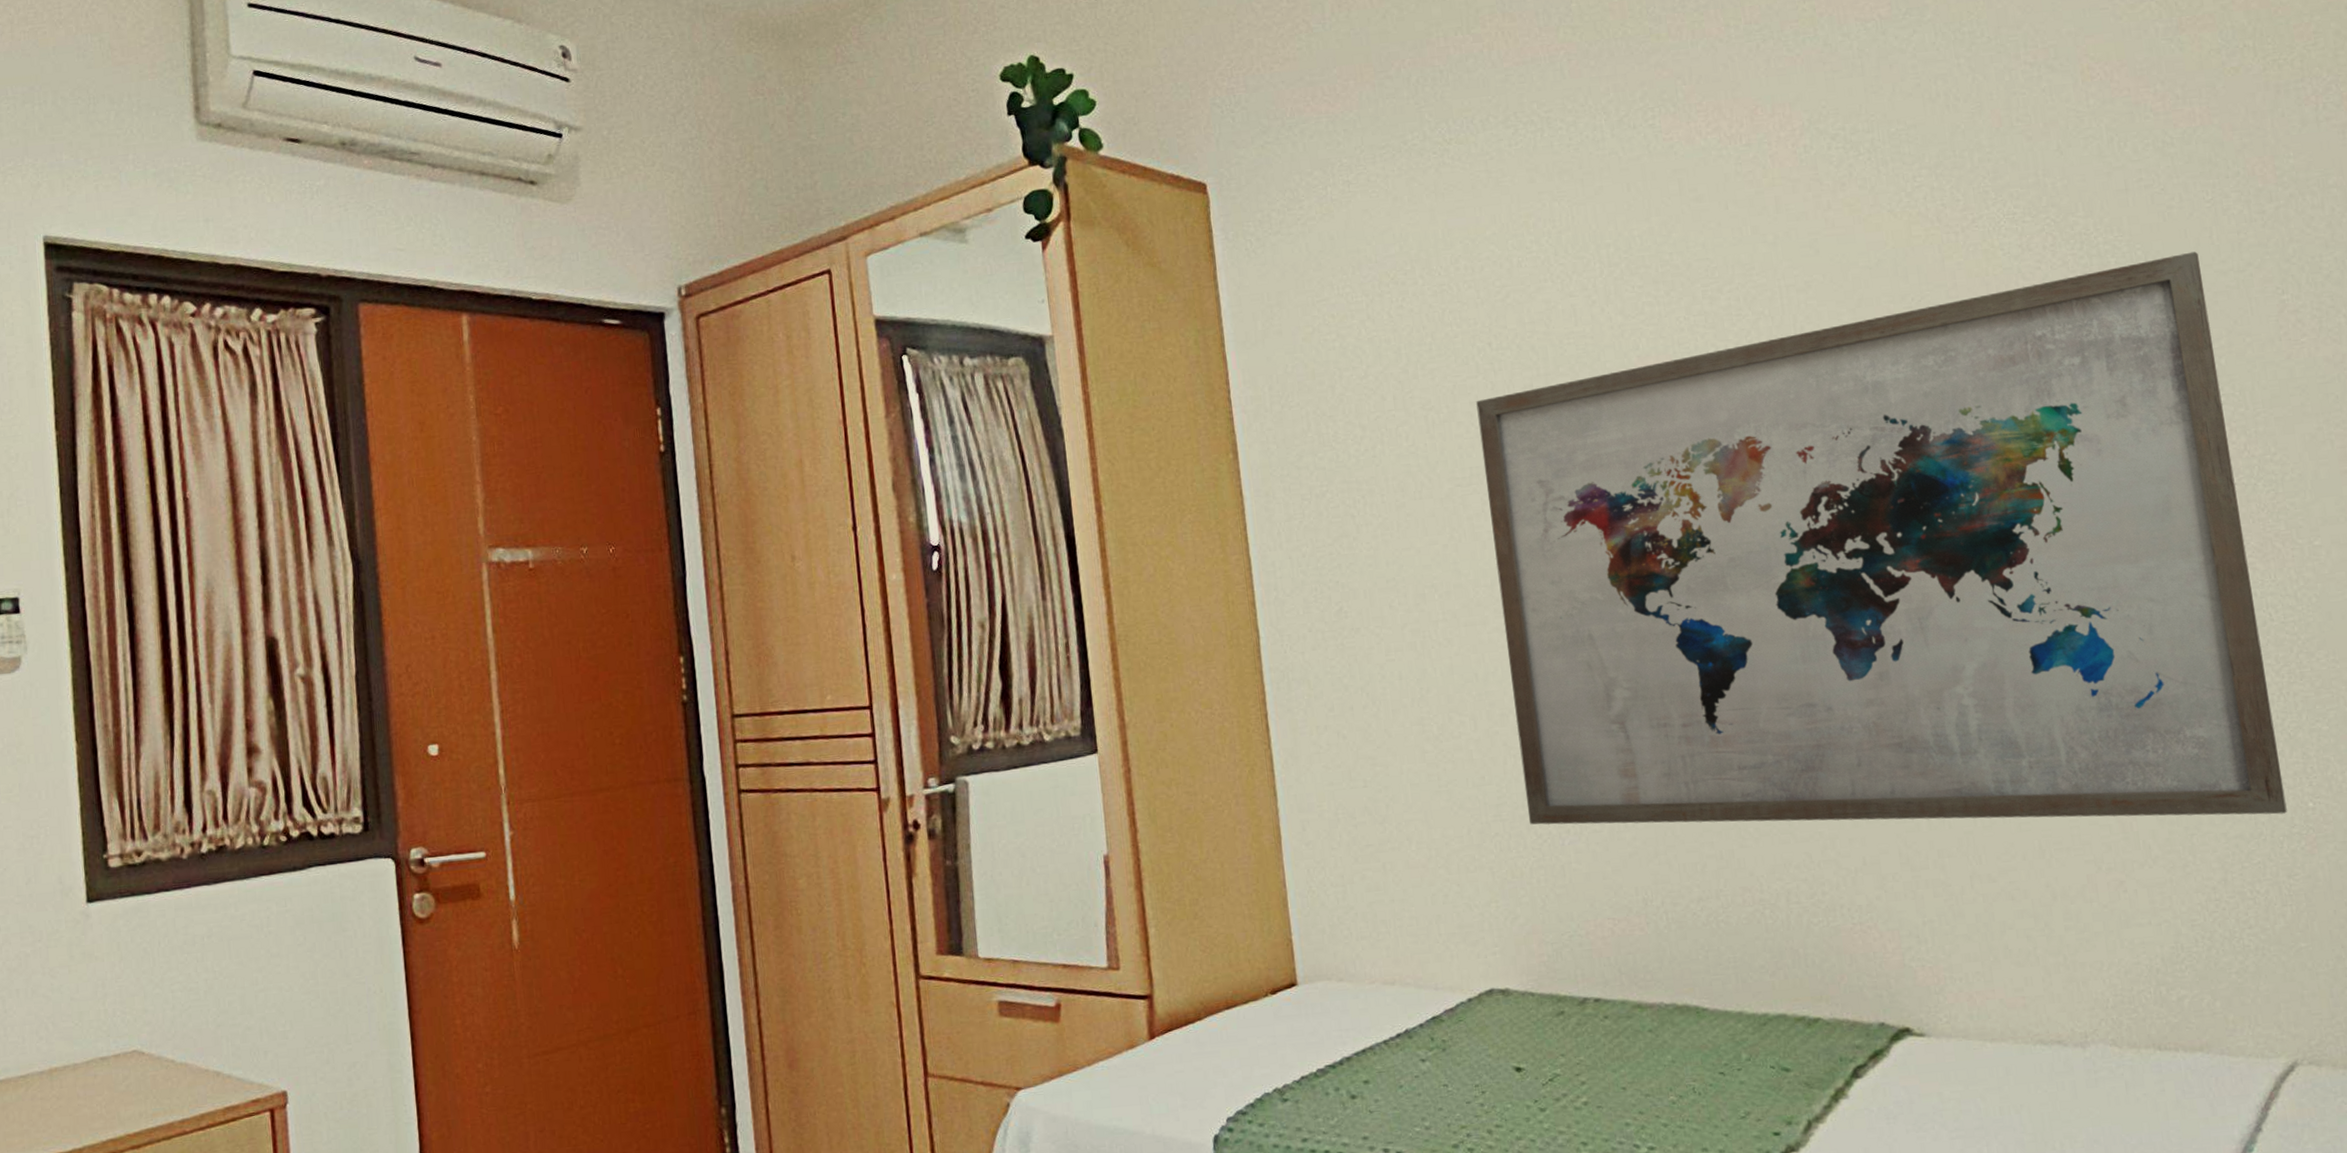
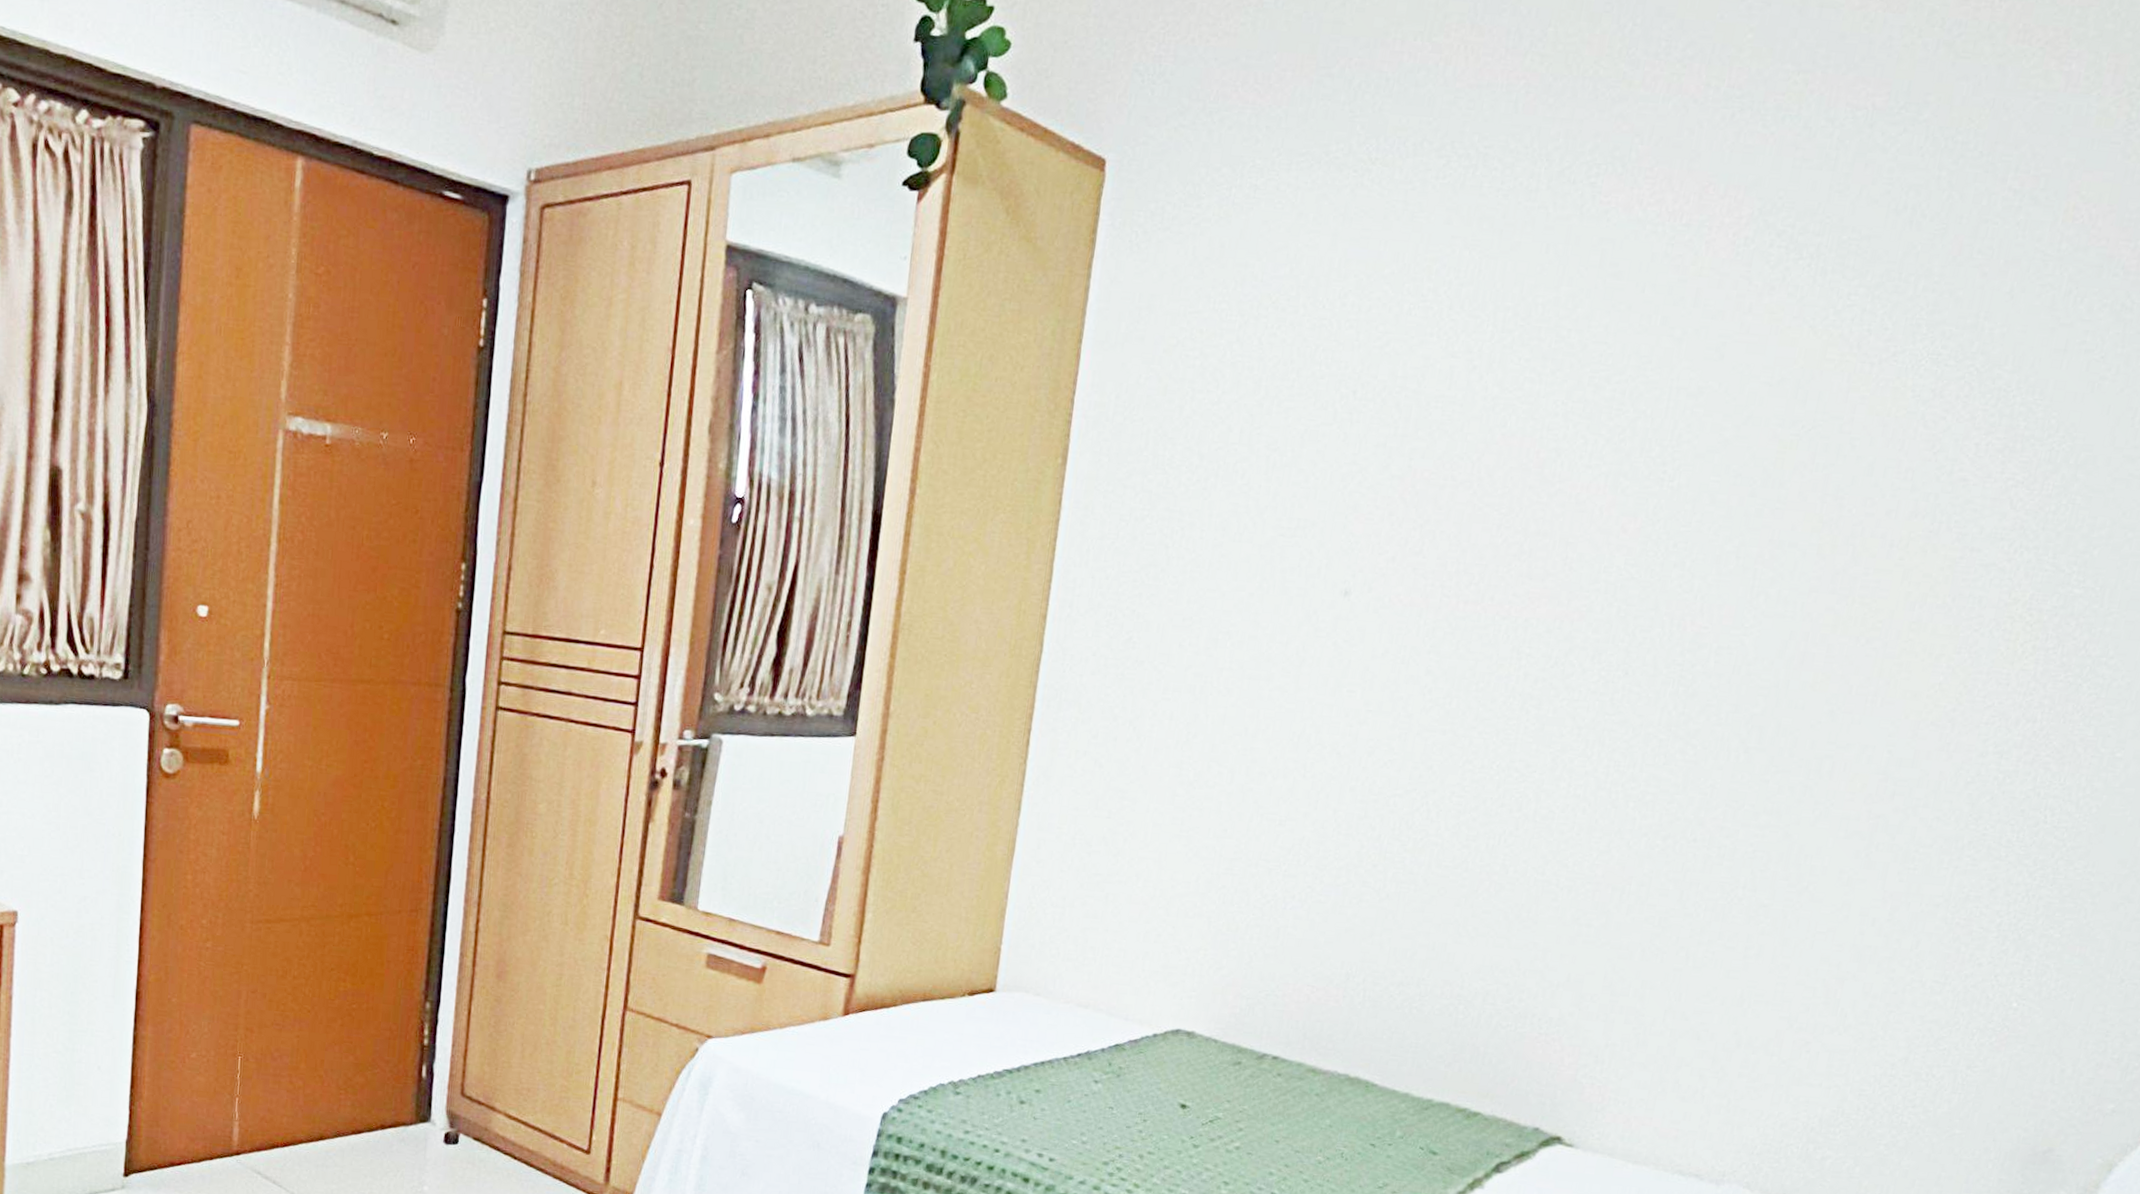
wall art: present [1476,251,2287,825] -> none [1258,430,2114,1009]

